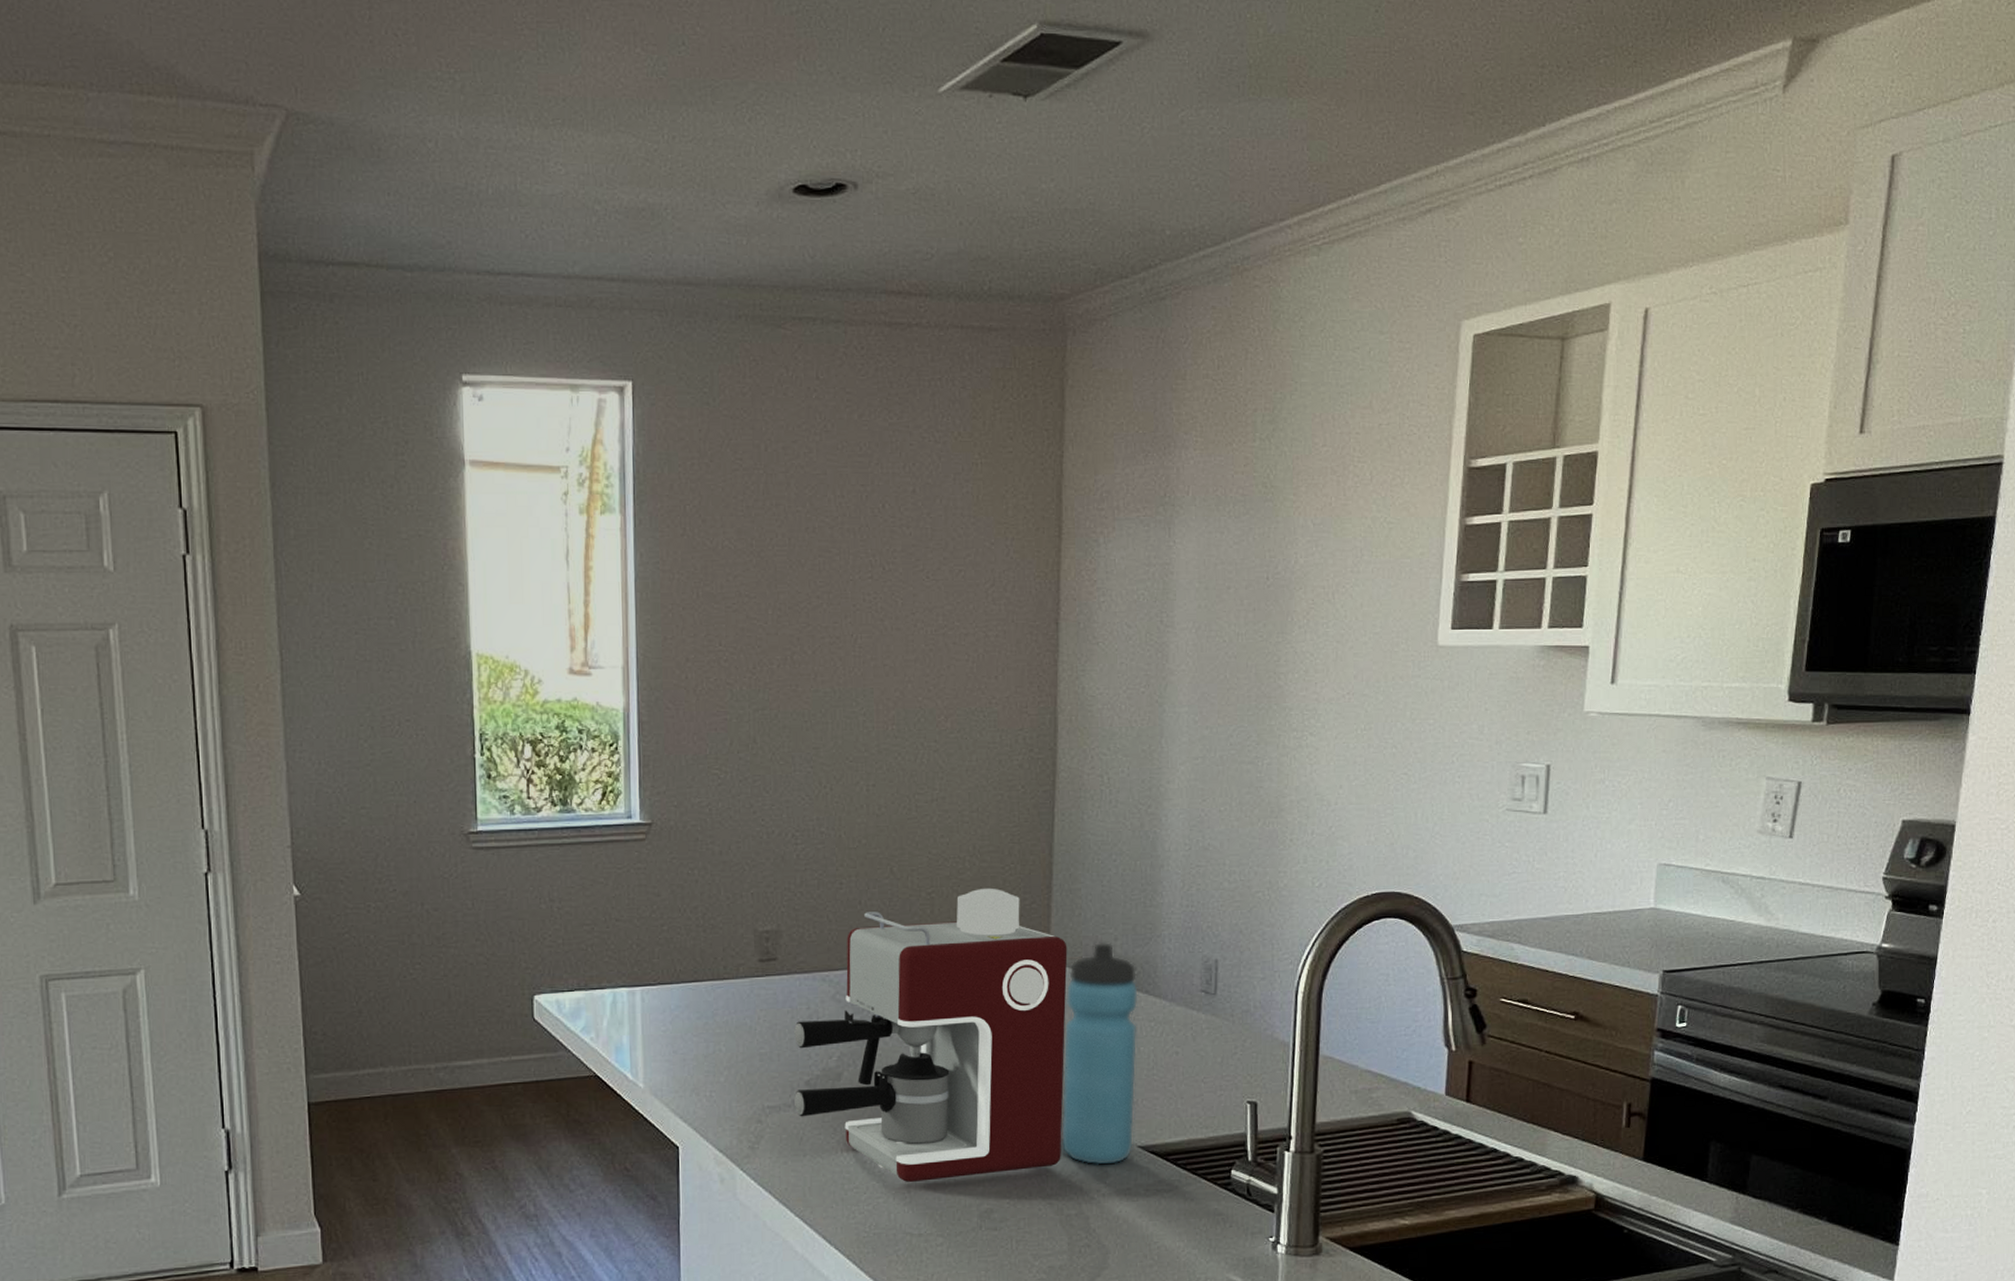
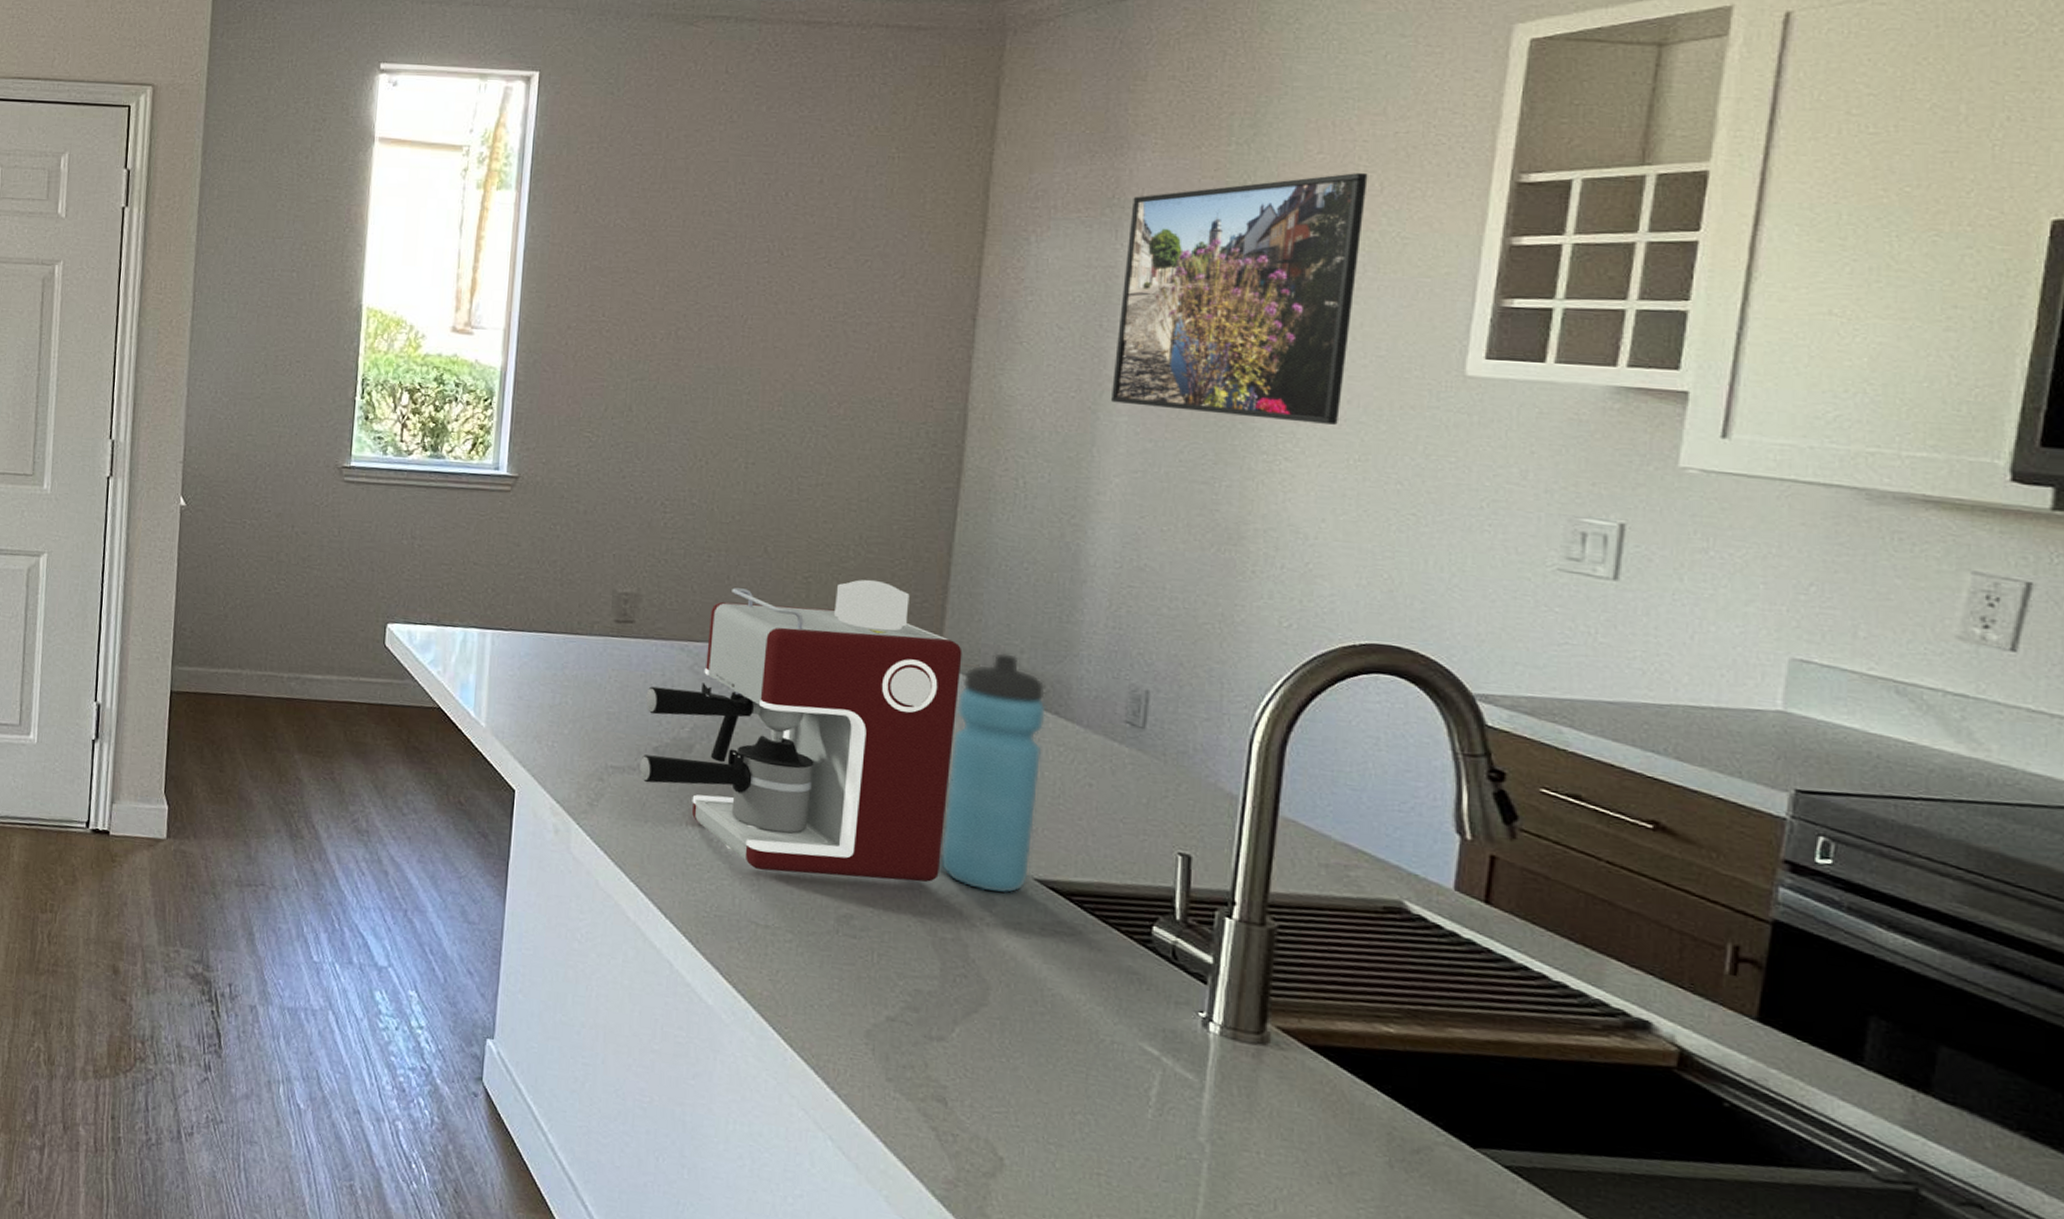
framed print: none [1174,464,1361,699] -> present [1111,173,1368,425]

